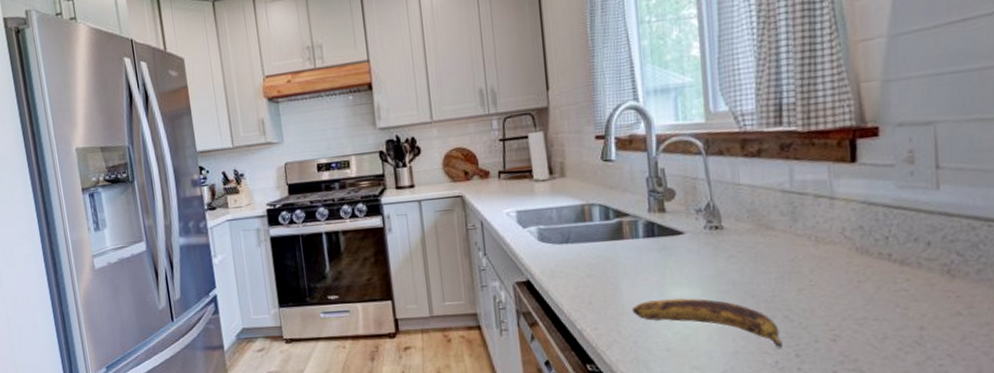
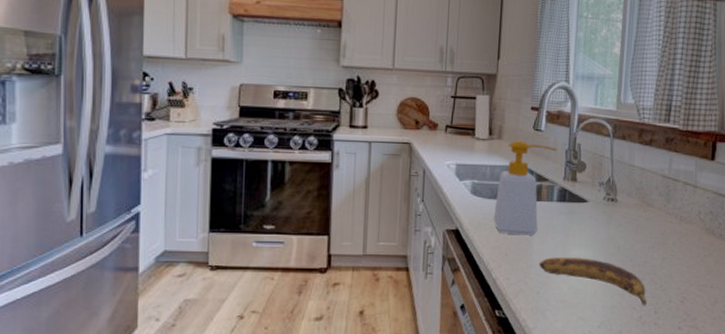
soap bottle: none [568,175,635,281] -> present [493,140,557,236]

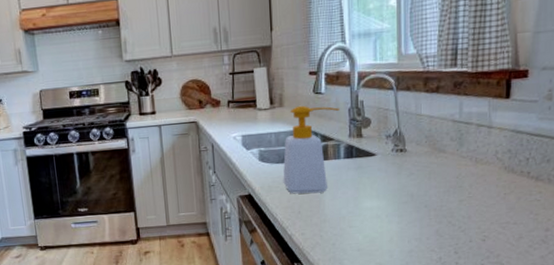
banana: present [539,257,646,305] -> none [332,208,445,247]

